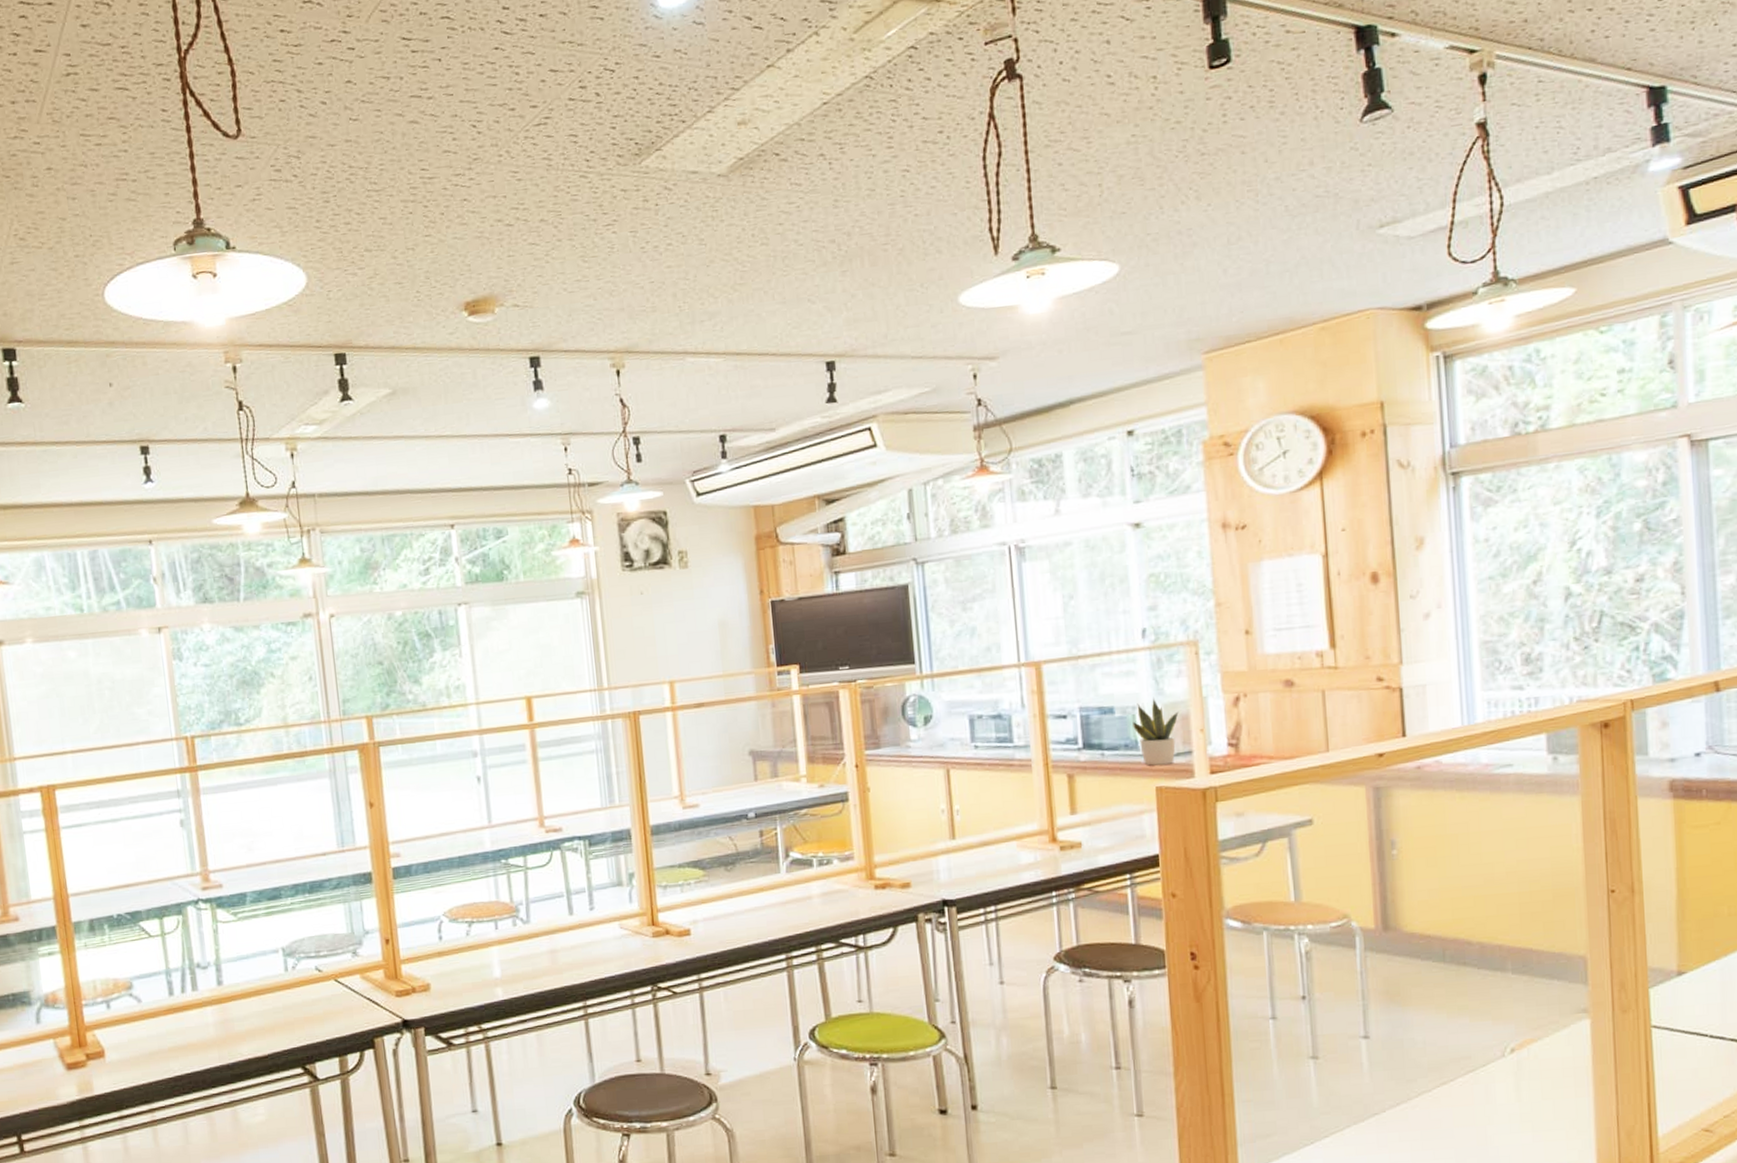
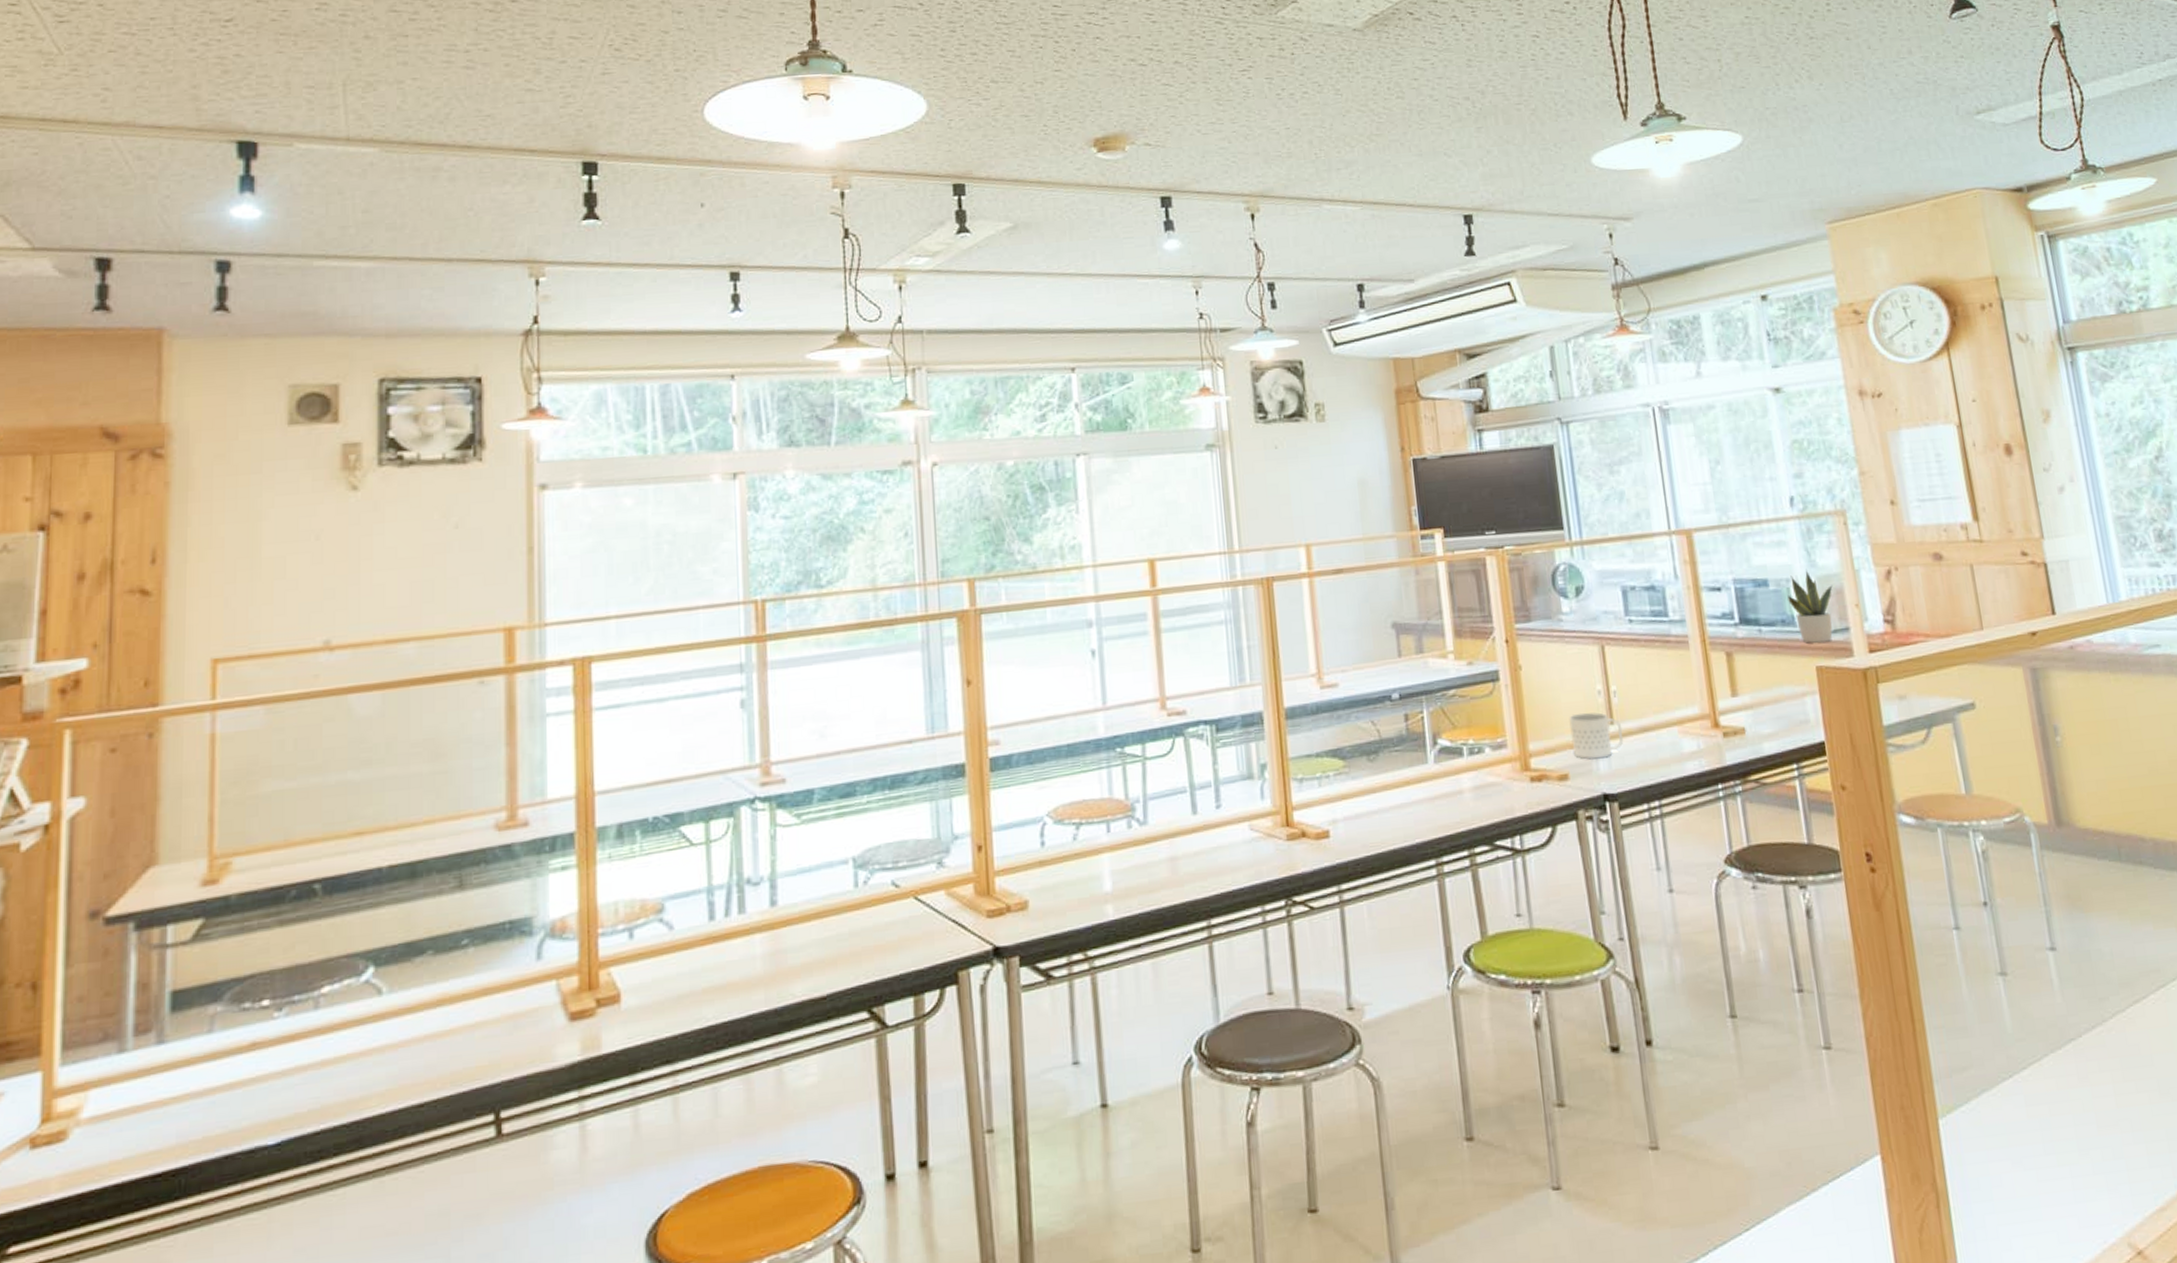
mug: none [913,829,964,871] -> present [1569,712,1624,761]

